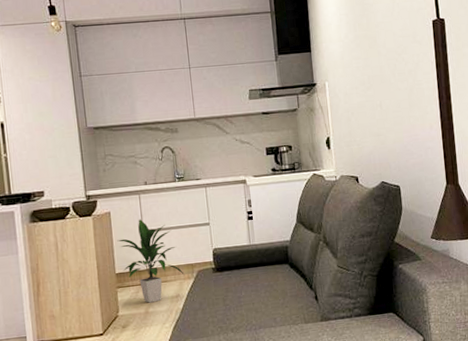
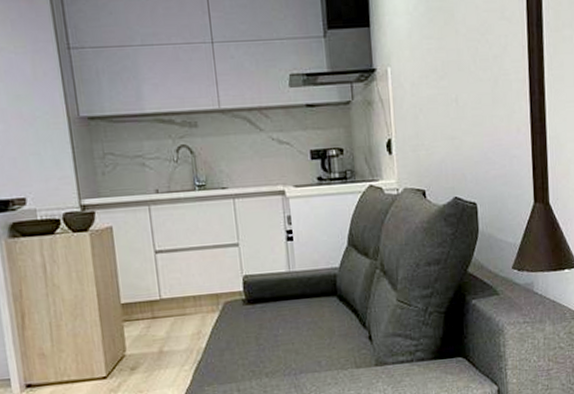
indoor plant: present [117,218,185,303] -> none [121,235,208,341]

